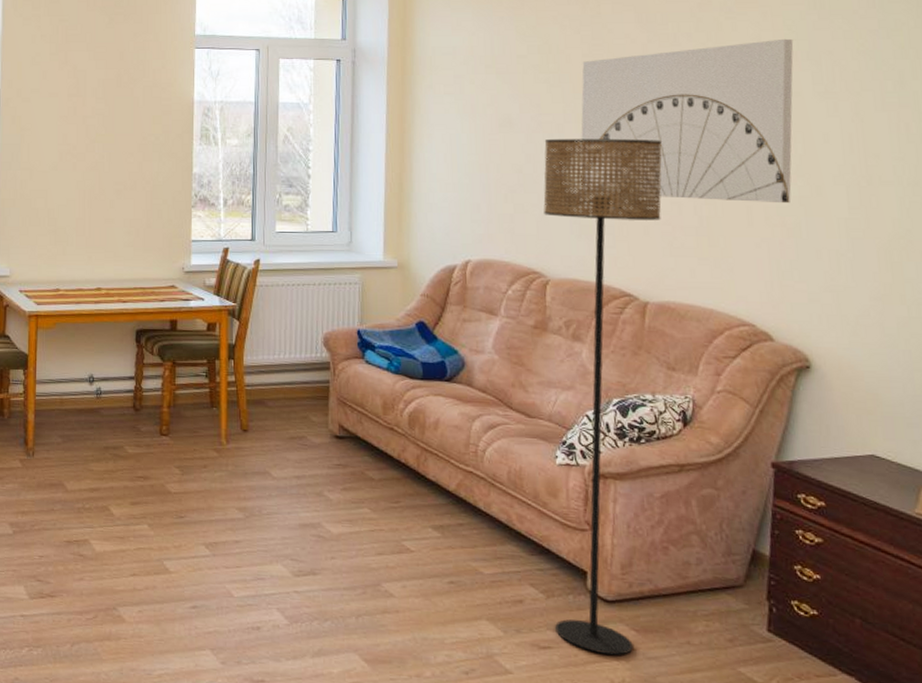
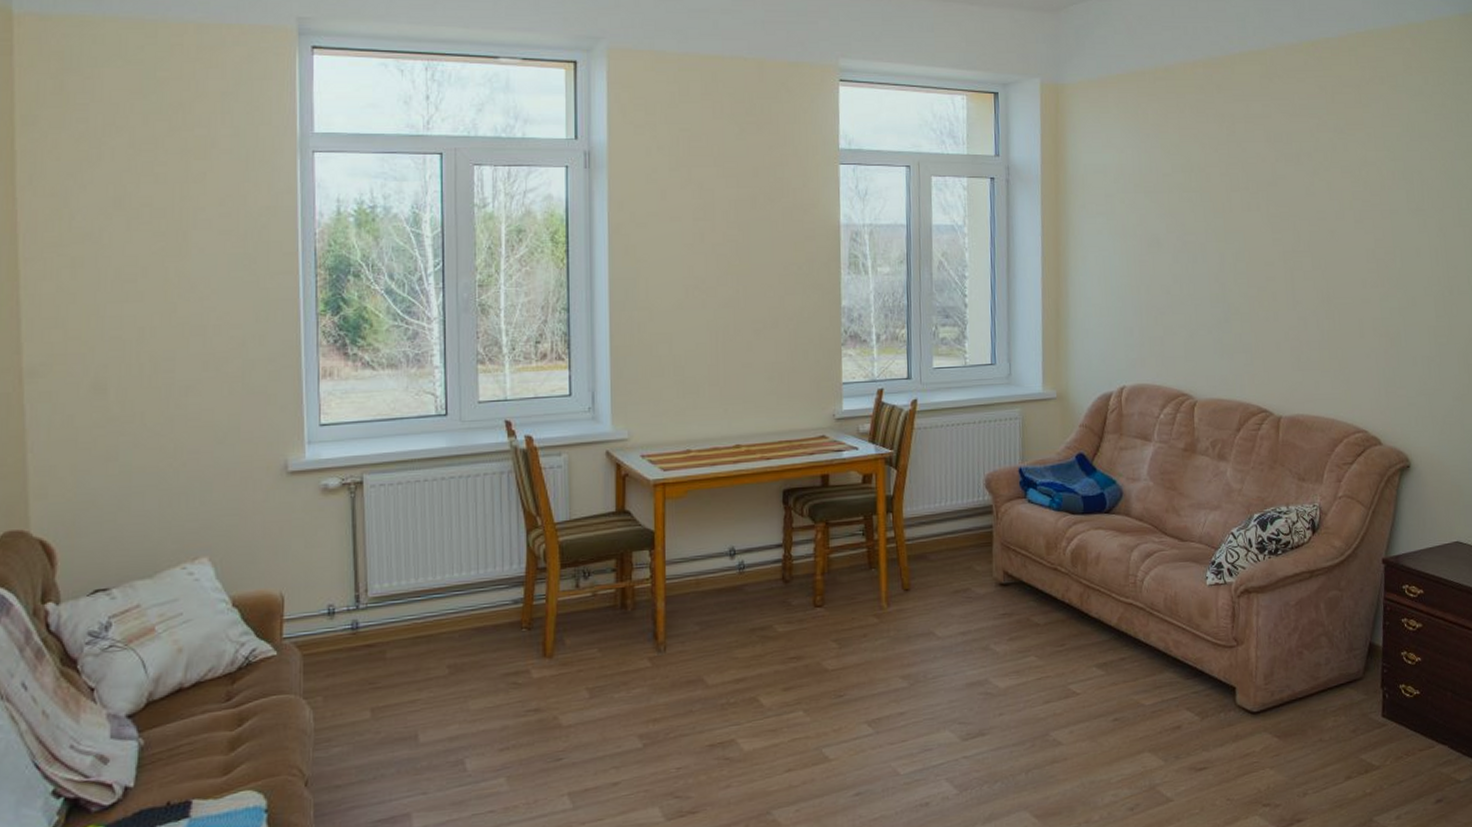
floor lamp: present [543,138,662,656] -> none [1189,256,1290,766]
wall art: present [580,38,794,204] -> none [1220,159,1393,315]

